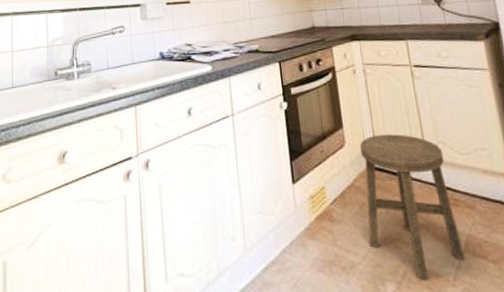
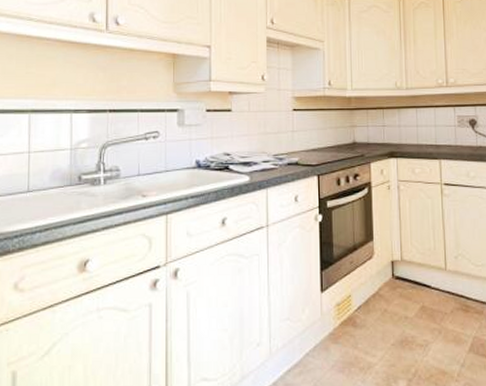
stool: present [359,134,466,280] -> none [386,247,470,377]

